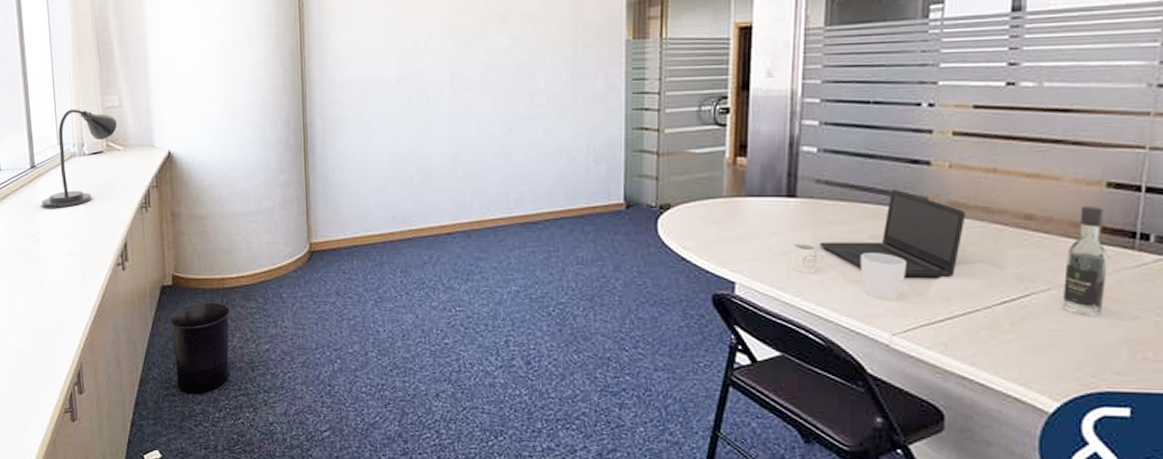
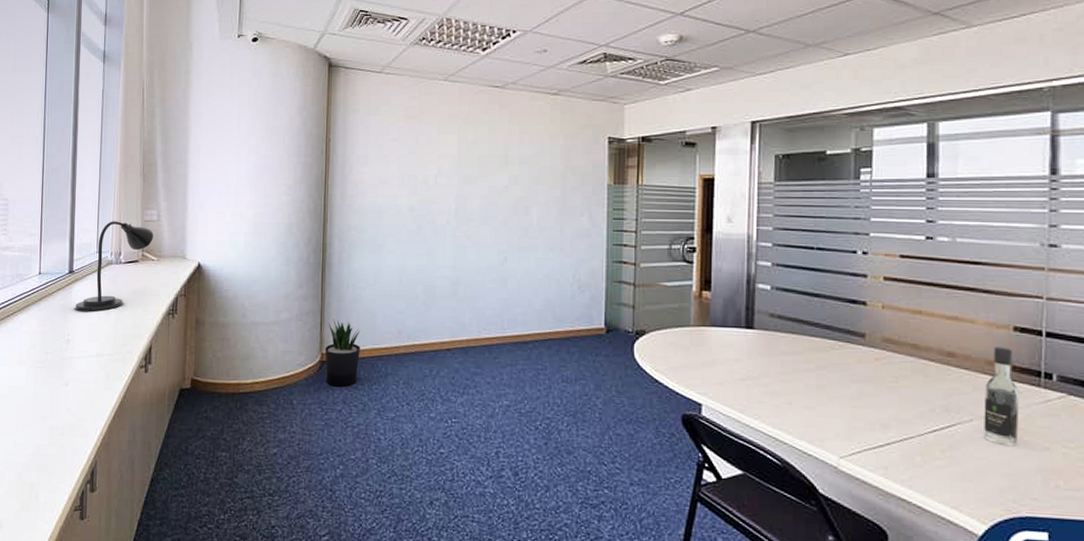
waste bin: present [169,302,230,394] -> none [184,405,243,495]
planter: none [313,205,352,278] -> present [325,319,360,387]
mug: present [791,243,826,274] -> none [750,370,781,399]
laptop: present [820,188,966,278] -> none [775,324,898,407]
cup: present [860,253,906,300] -> none [810,381,850,426]

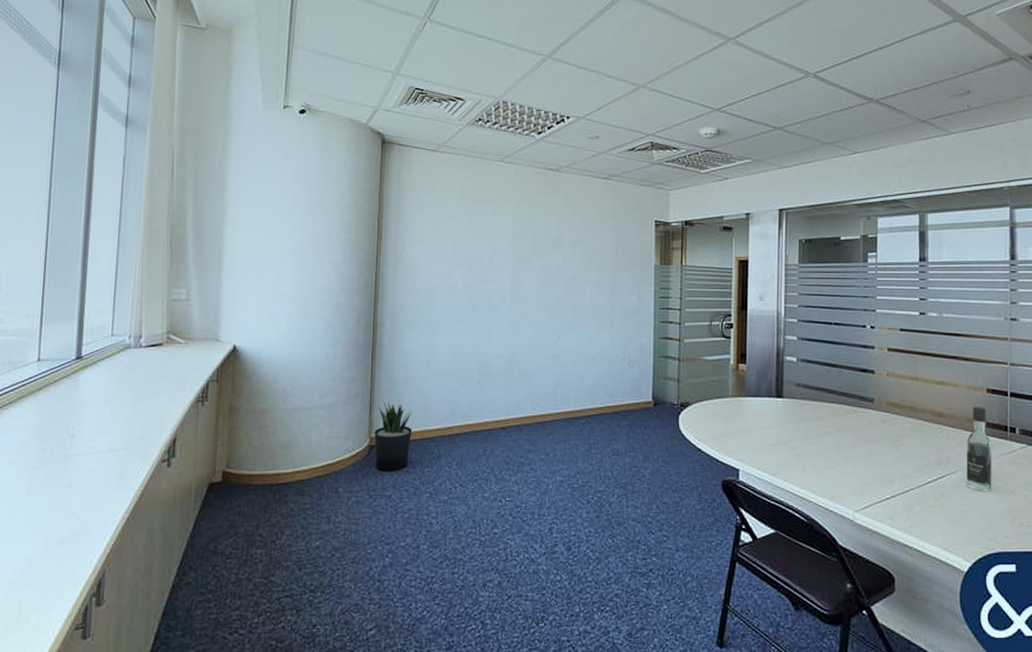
desk lamp: present [74,221,154,312] -> none [81,300,182,402]

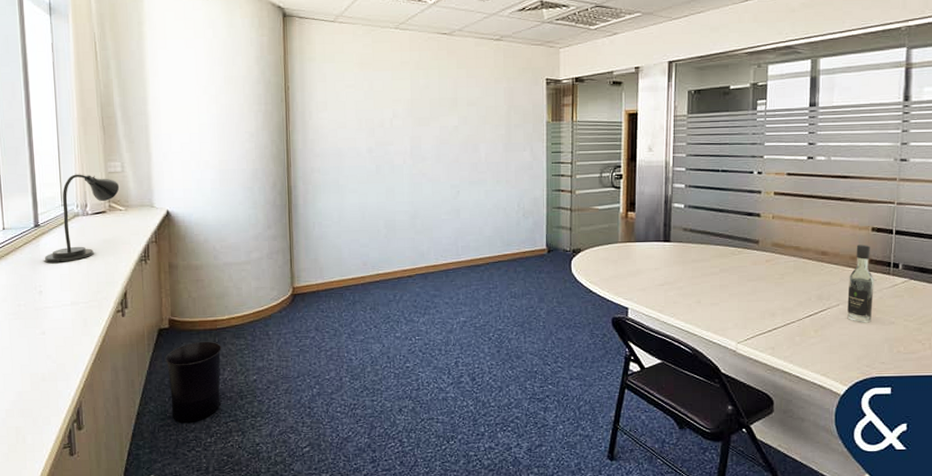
desk lamp: none [81,300,182,402] -> present [43,174,120,264]
waste bin: none [213,498,282,598] -> present [165,341,221,423]
planter: present [374,401,412,471] -> none [296,255,329,316]

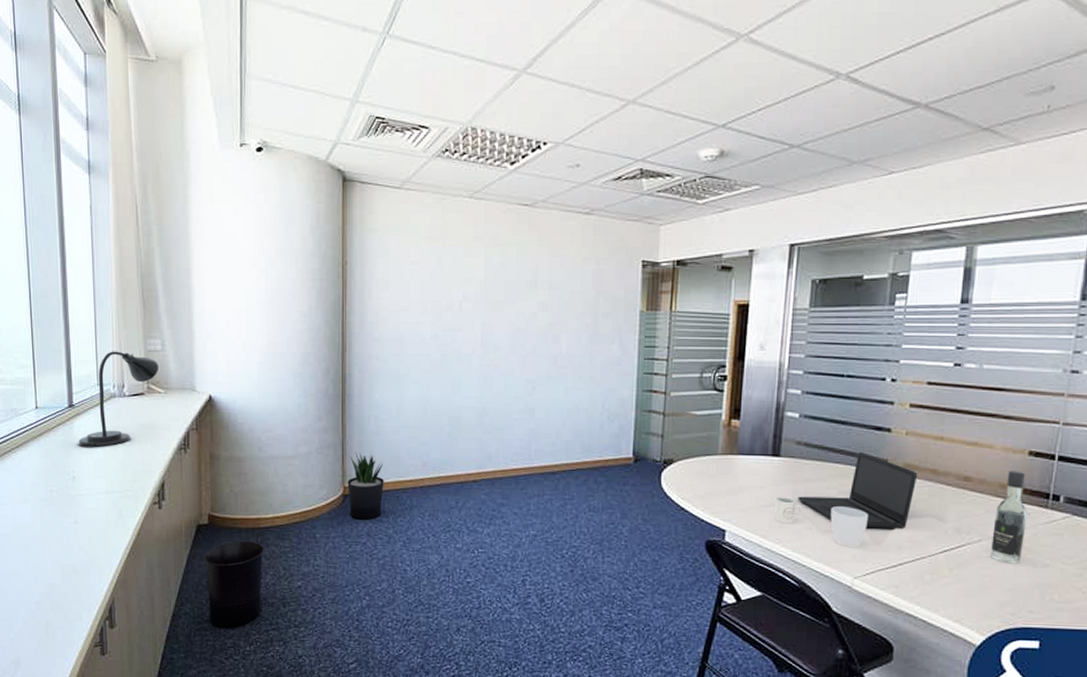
planter: none [296,255,329,316] -> present [347,452,384,520]
mug: none [667,276,692,299] -> present [773,497,803,524]
laptop: none [687,234,784,300] -> present [798,451,918,530]
cup: none [715,282,746,317] -> present [830,506,868,548]

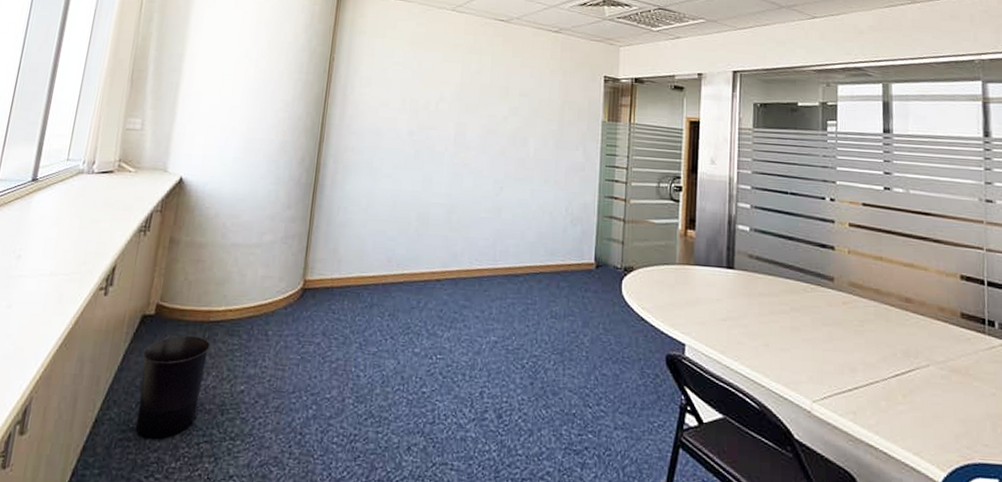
desk lamp: present [77,351,159,448] -> none [31,127,135,225]
planter: present [347,452,384,520] -> none [307,243,347,318]
mug: present [773,497,803,524] -> none [731,311,758,340]
laptop: present [798,451,918,530] -> none [753,267,863,351]
cup: present [830,506,868,548] -> none [785,323,821,369]
bottle: present [991,471,1028,565] -> none [938,294,969,393]

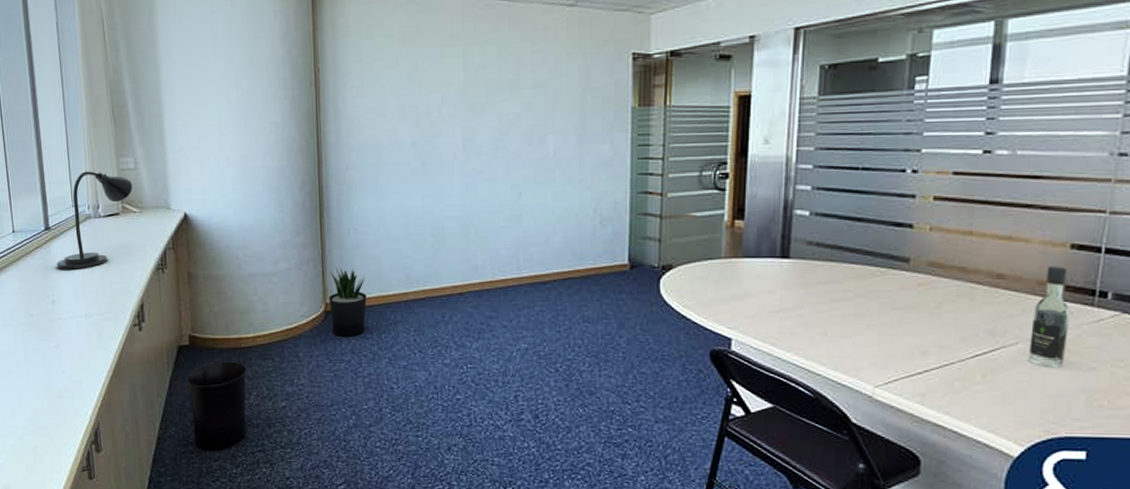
desk lamp: none [31,127,135,225] -> present [55,171,133,271]
planter: none [307,243,347,318] -> present [329,266,367,337]
bottle: none [938,294,969,393] -> present [1029,266,1071,369]

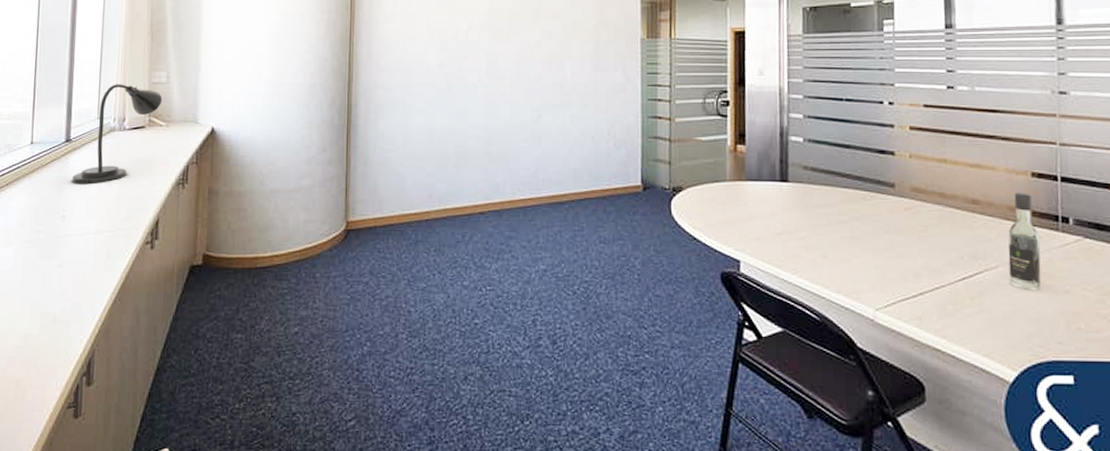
waste bin: present [186,361,247,450] -> none [195,282,260,382]
planter: present [329,266,367,337] -> none [350,184,388,257]

